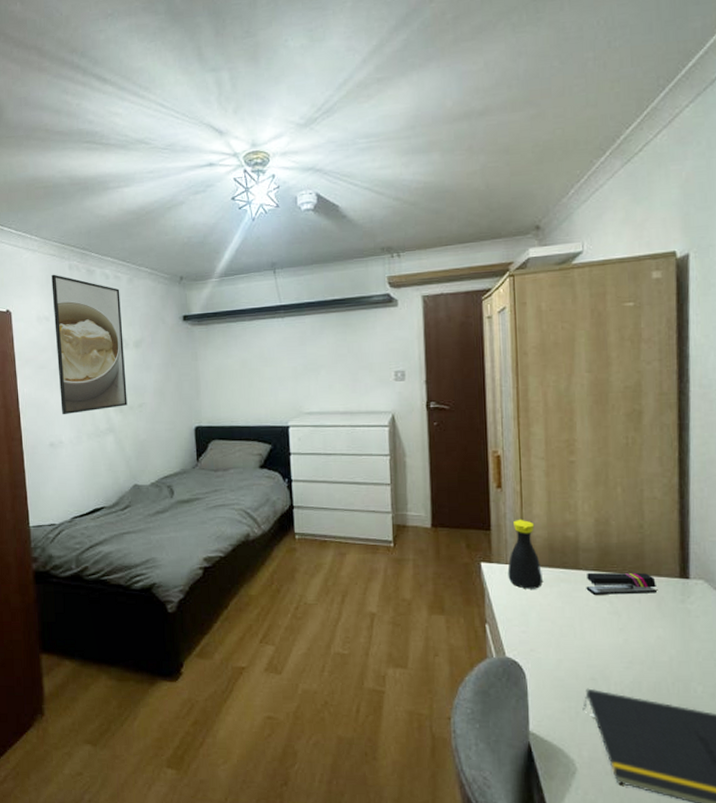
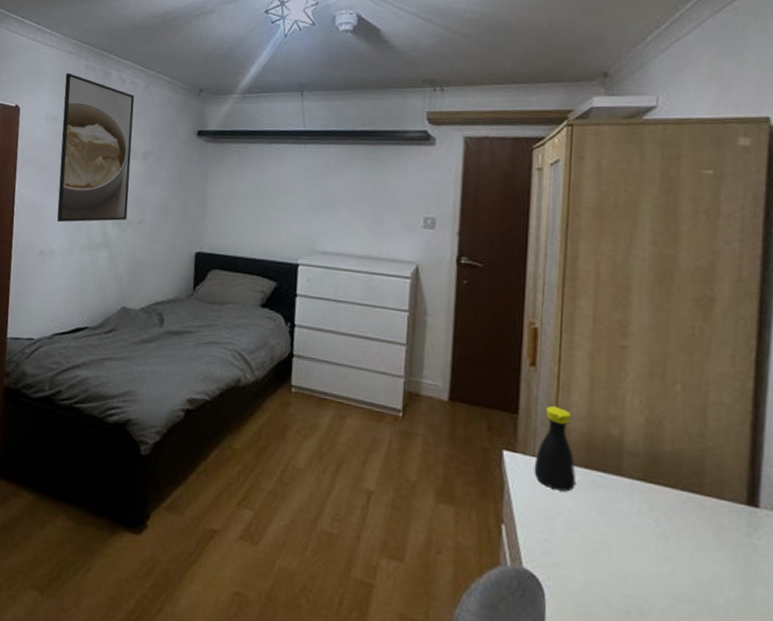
stapler: present [586,572,657,595] -> none [628,481,716,519]

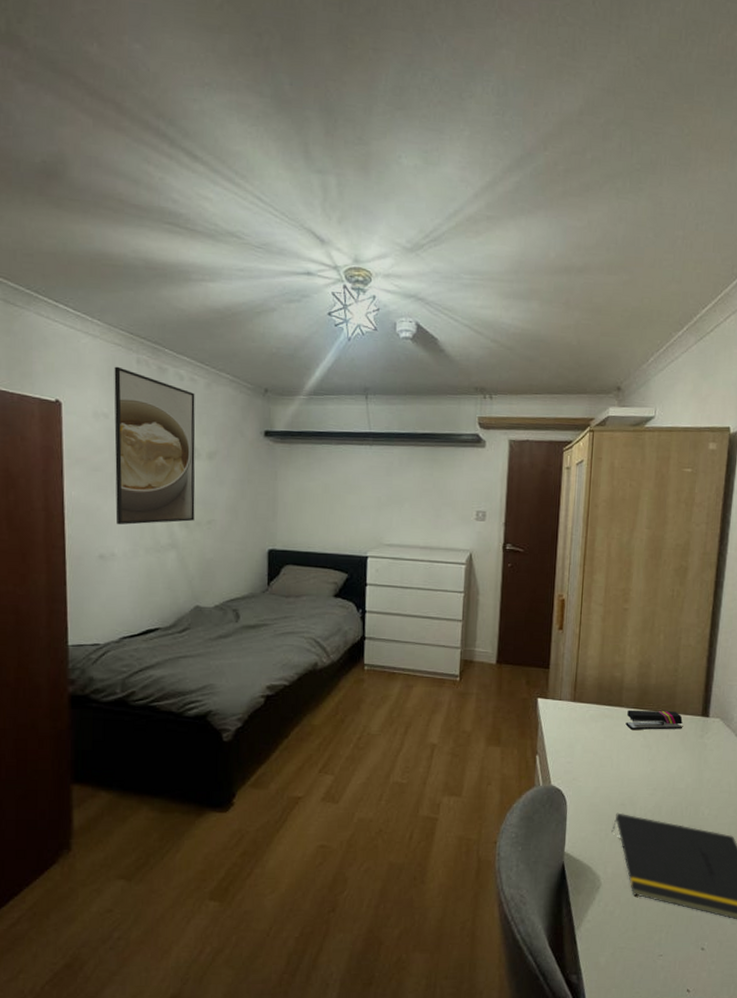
bottle: present [534,405,576,492] -> none [560,659,590,724]
stapler: none [628,481,716,519] -> present [625,709,683,730]

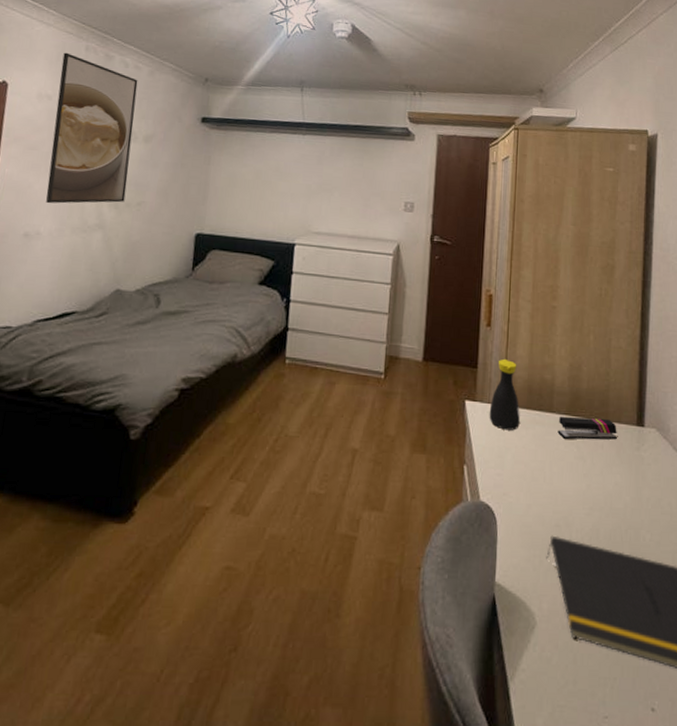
bottle: none [560,659,590,724] -> present [489,358,520,431]

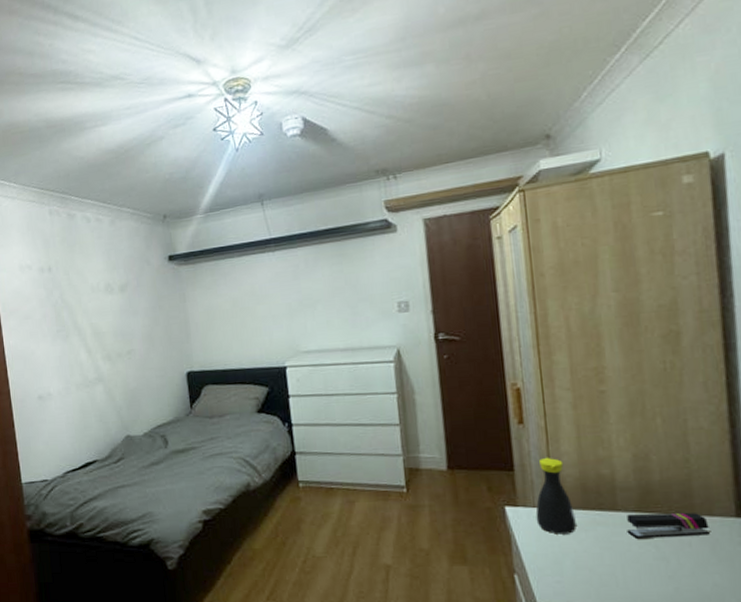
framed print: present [46,52,138,204] -> none [31,221,116,366]

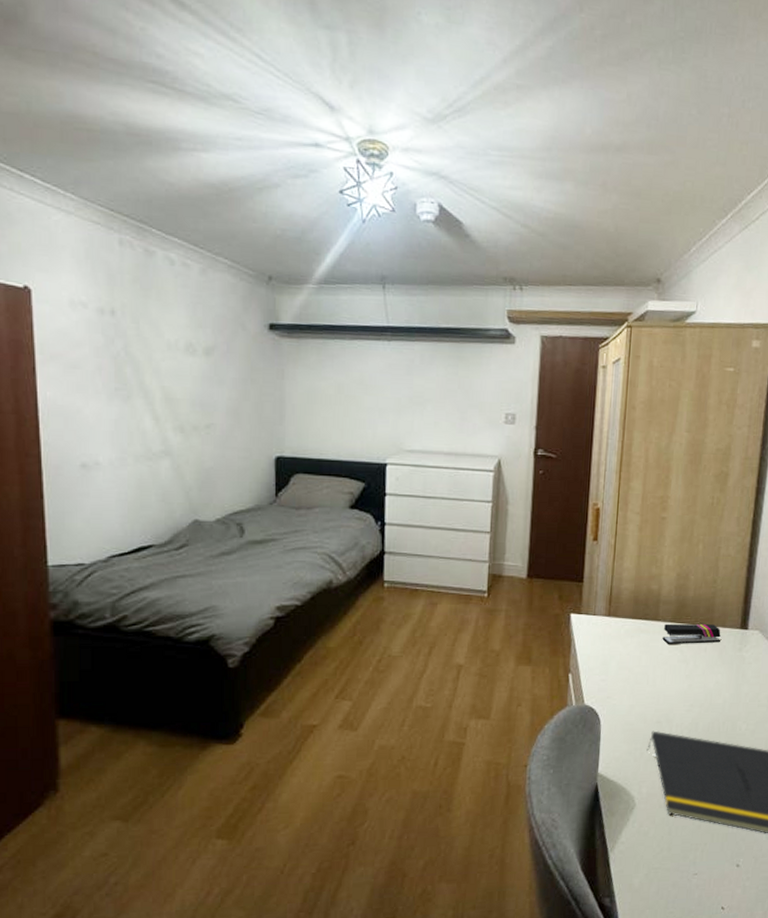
bottle: present [535,457,577,534] -> none [594,571,626,639]

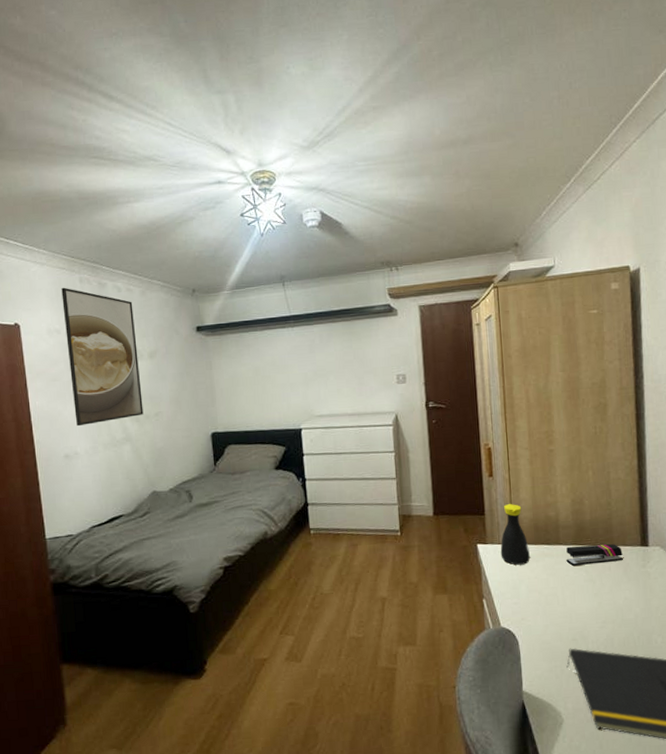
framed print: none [93,248,191,430] -> present [61,287,144,427]
bottle: none [594,571,626,639] -> present [500,503,530,565]

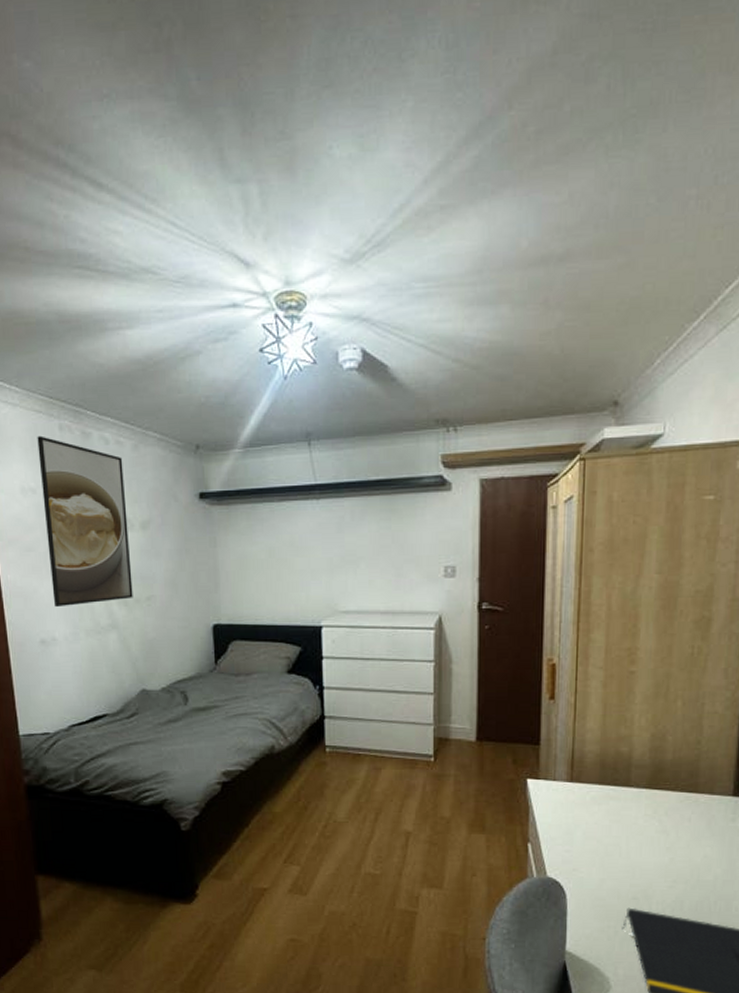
bottle: present [500,503,530,565] -> none [555,733,591,807]
stapler: present [566,544,623,566] -> none [636,789,708,813]

